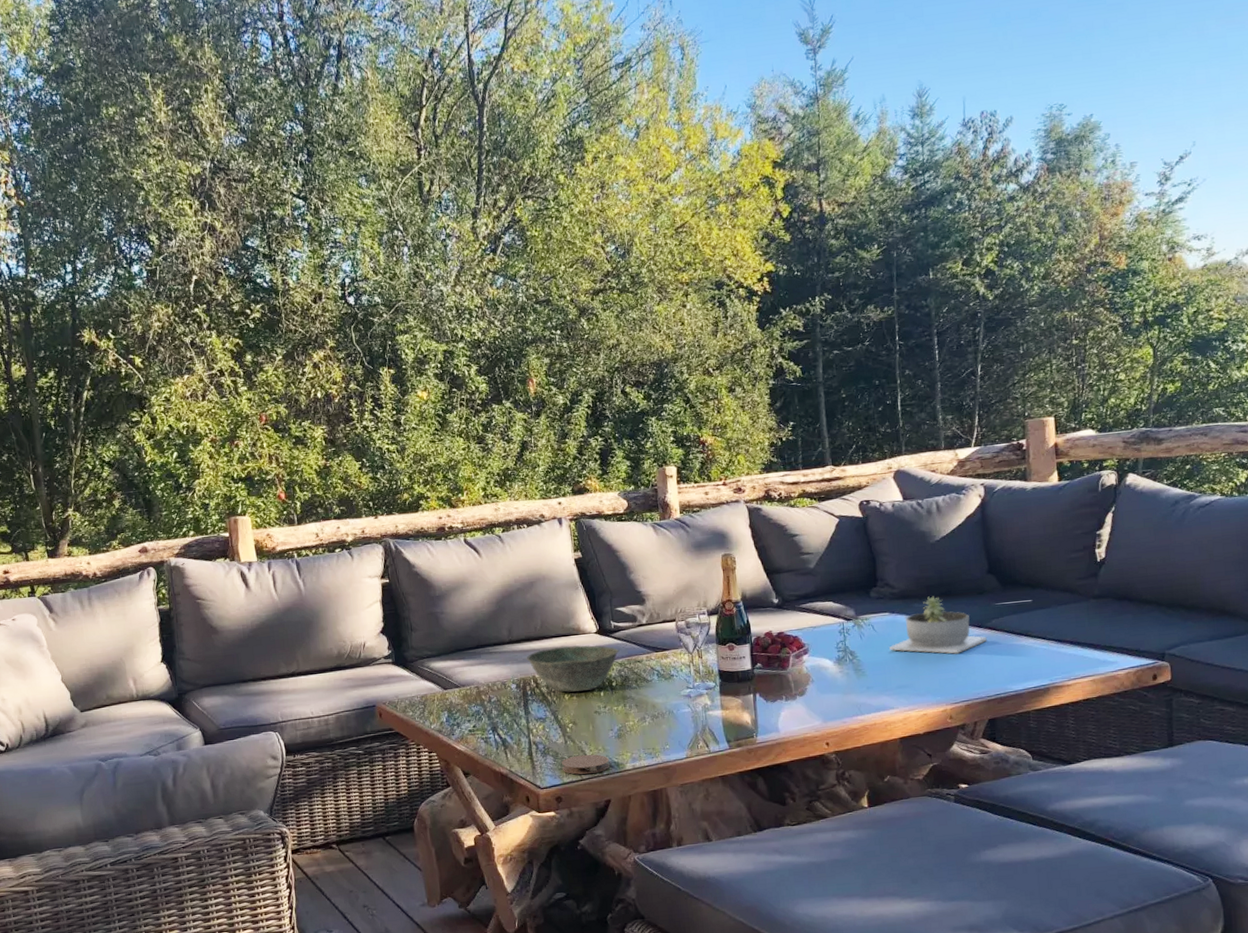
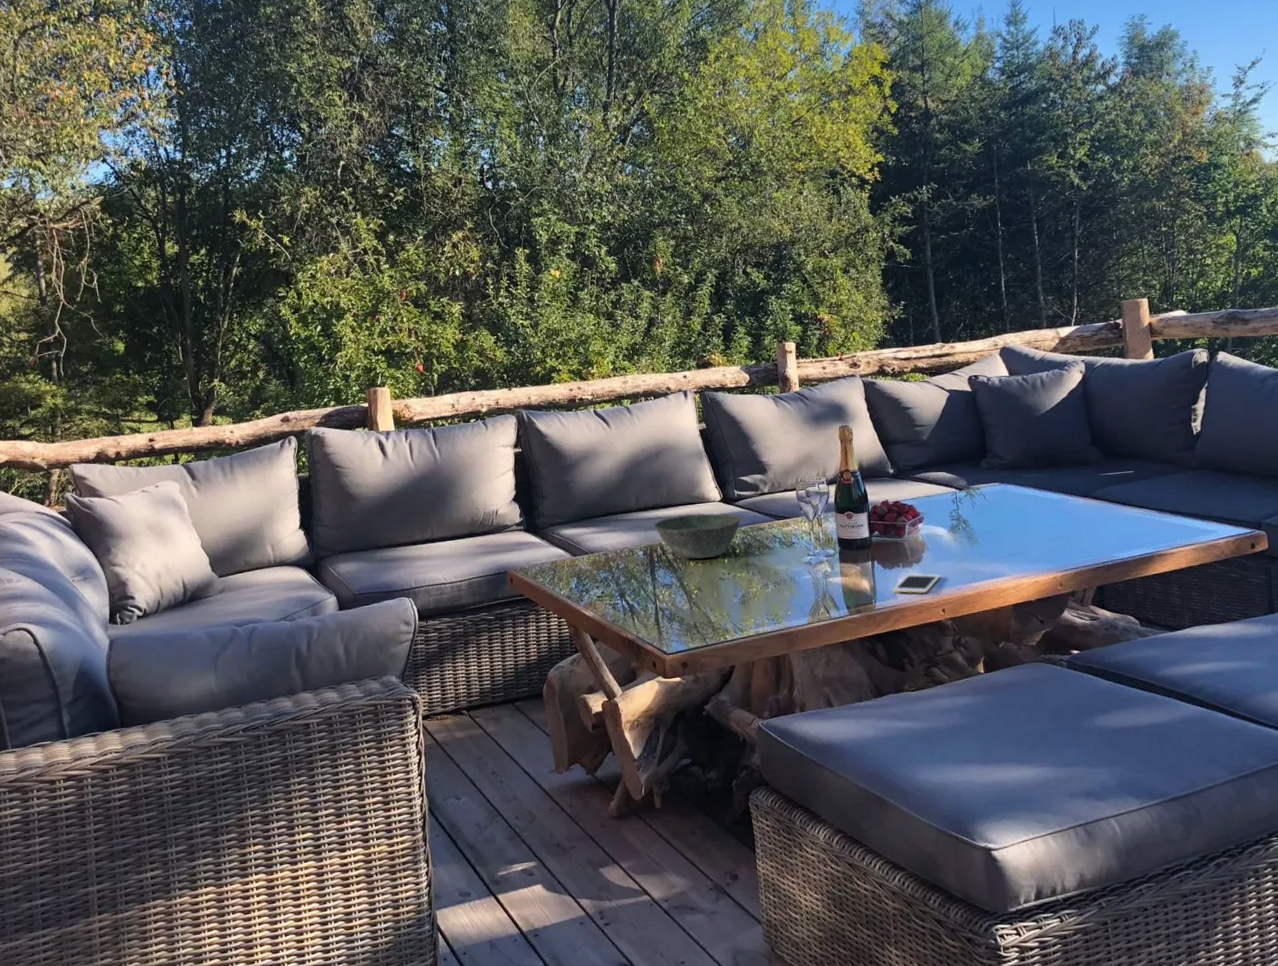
coaster: present [562,754,610,775] -> none [687,620,734,641]
cell phone: none [775,705,825,727] -> present [893,573,941,594]
succulent planter: present [889,596,987,654] -> none [1000,467,1093,523]

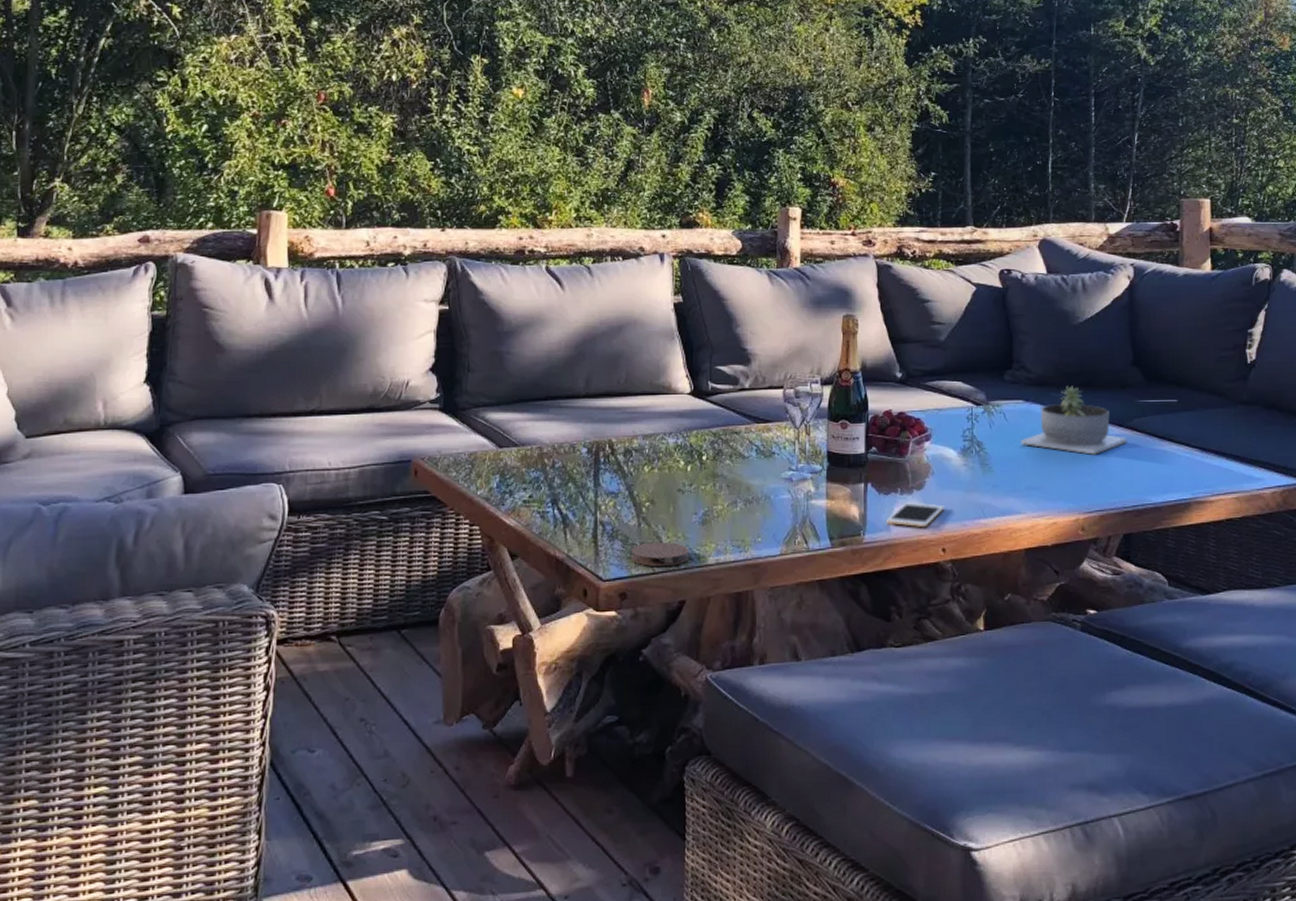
bowl: present [653,513,743,559] -> none [603,406,715,463]
coaster: none [687,620,734,641] -> present [632,542,690,567]
succulent planter: none [1000,467,1093,523] -> present [1021,385,1127,455]

